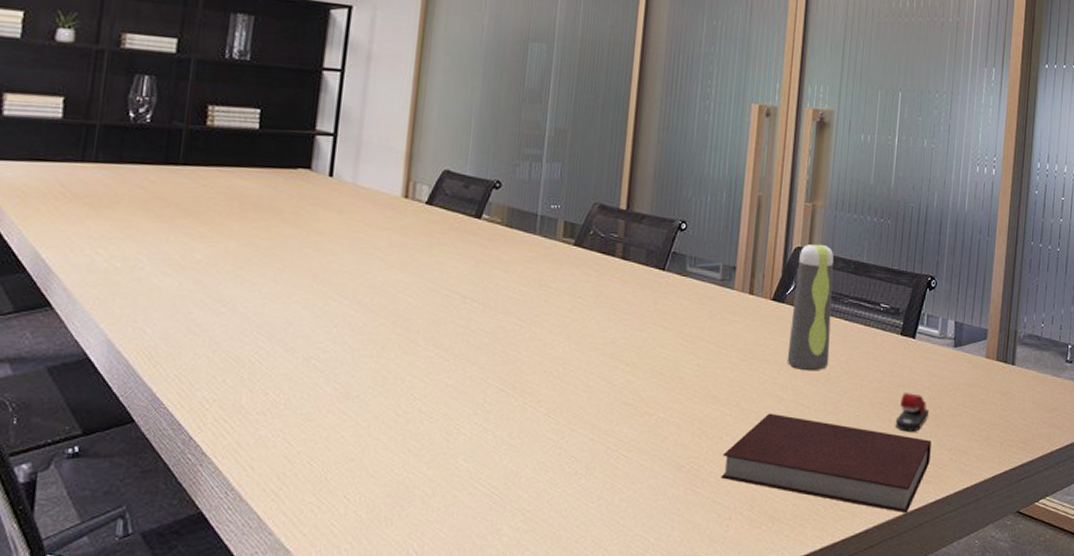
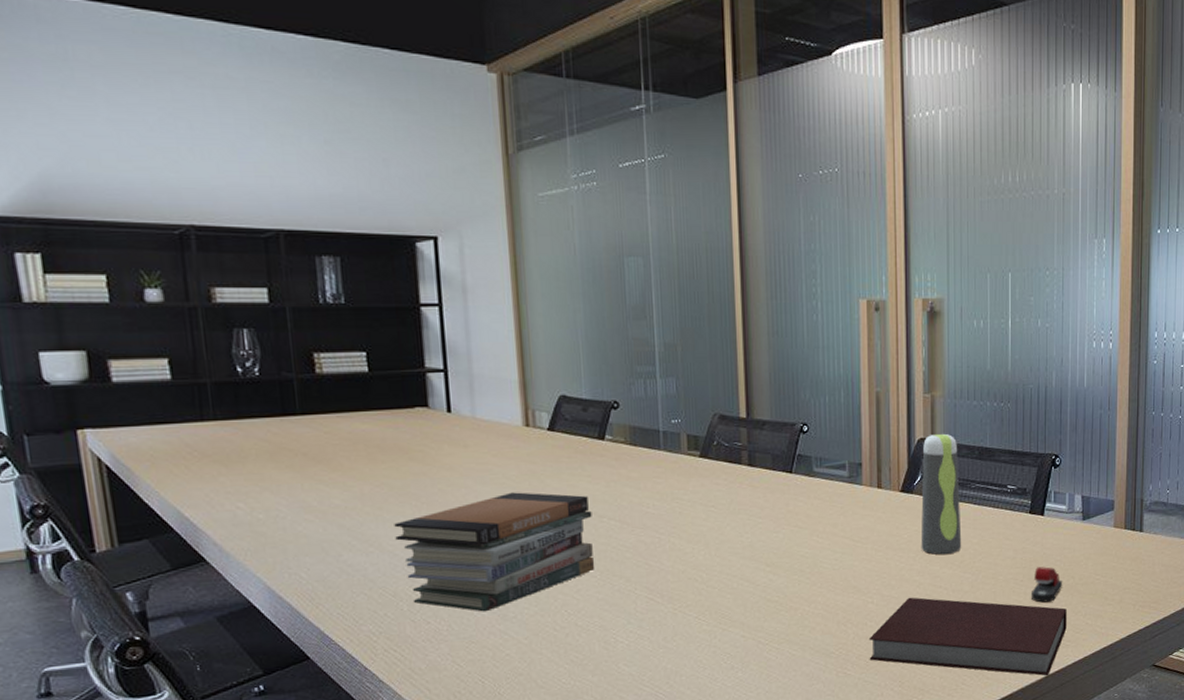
book stack: none [251,264,456,388] -> present [394,492,595,612]

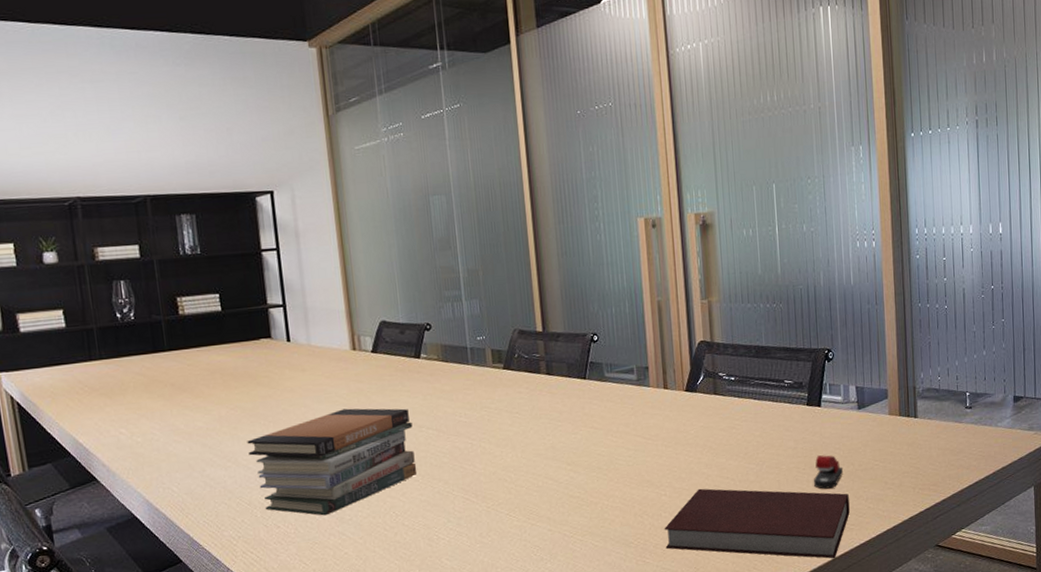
water bottle: present [921,433,962,555] -> none [703,335,745,448]

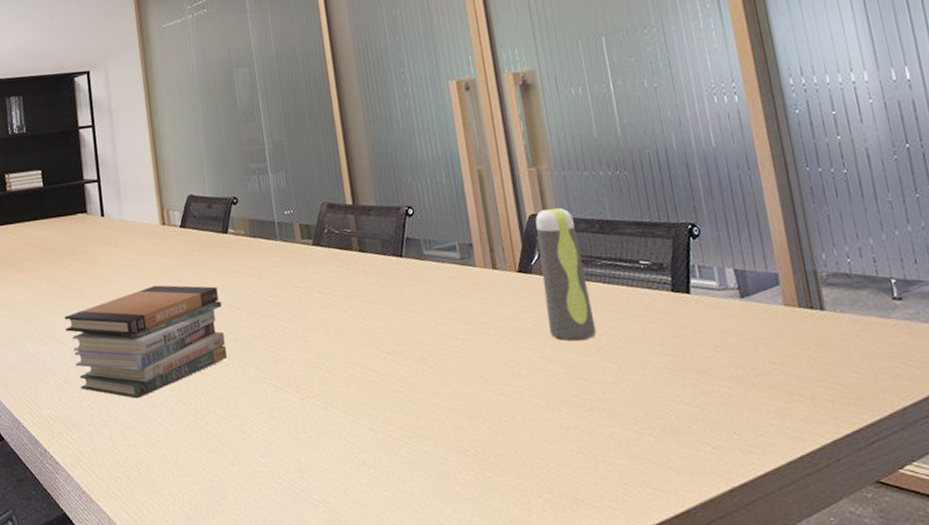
notebook: present [664,488,850,559] -> none [505,388,746,490]
water bottle: none [703,335,745,448] -> present [535,207,597,341]
stapler: present [814,455,844,489] -> none [690,354,731,398]

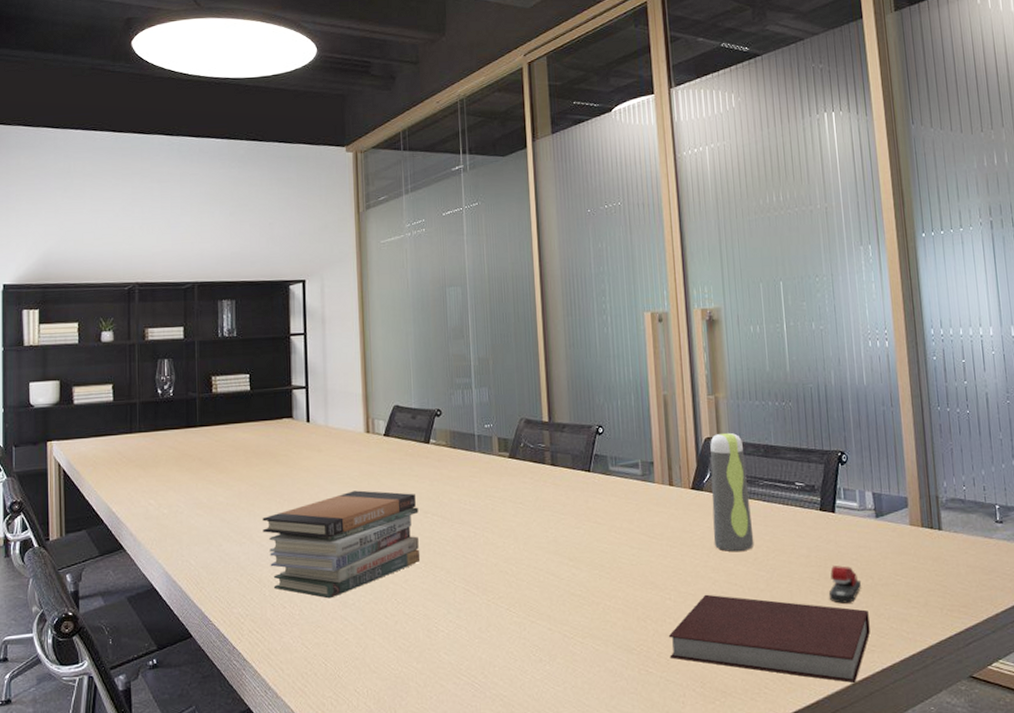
notebook: none [505,388,746,490] -> present [668,594,870,684]
stapler: none [690,354,731,398] -> present [829,566,862,604]

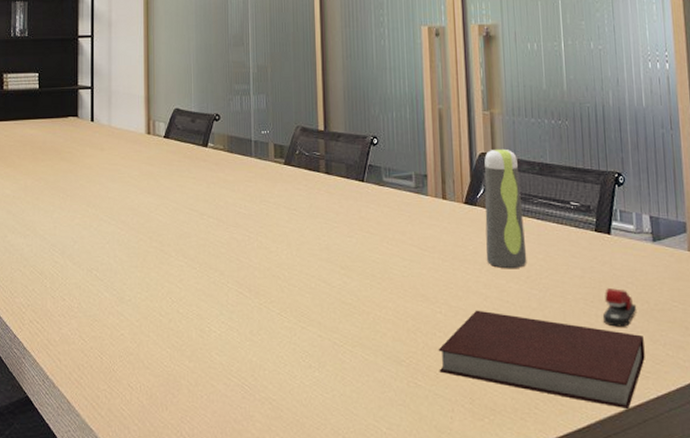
book stack: present [262,490,421,599] -> none [46,190,196,294]

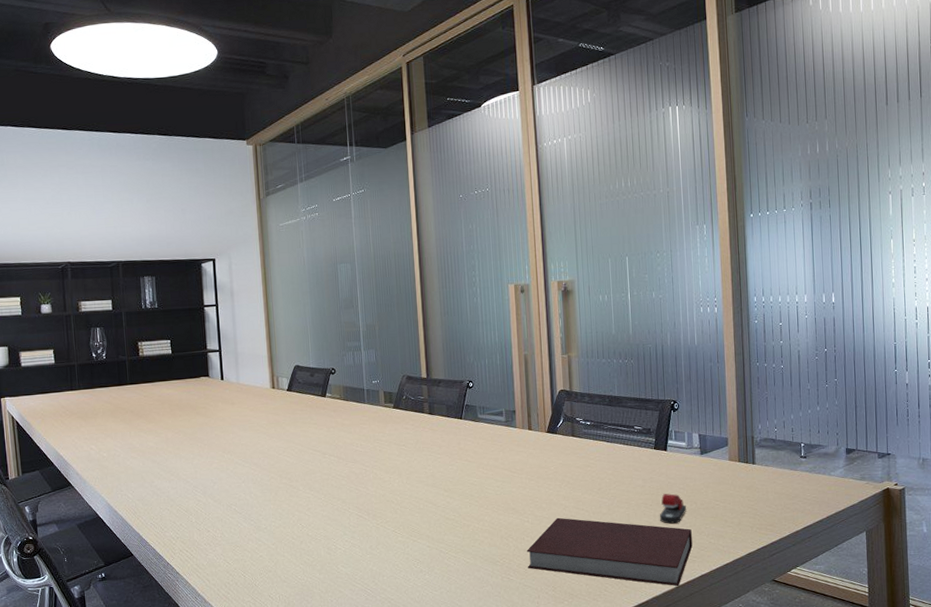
water bottle: present [484,148,527,269] -> none [563,385,599,484]

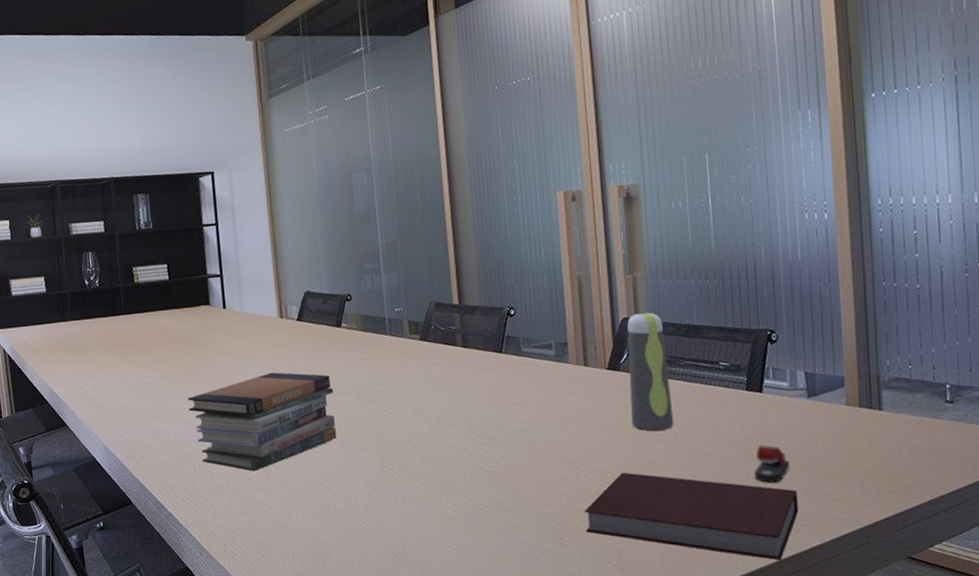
book stack: none [187,436,321,524] -> present [188,372,337,472]
water bottle: none [563,385,599,484] -> present [627,312,674,432]

